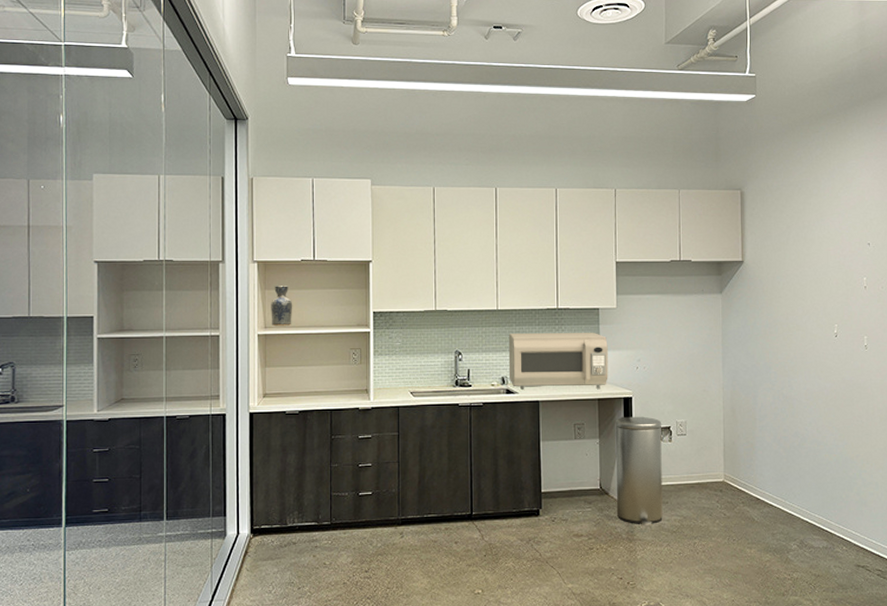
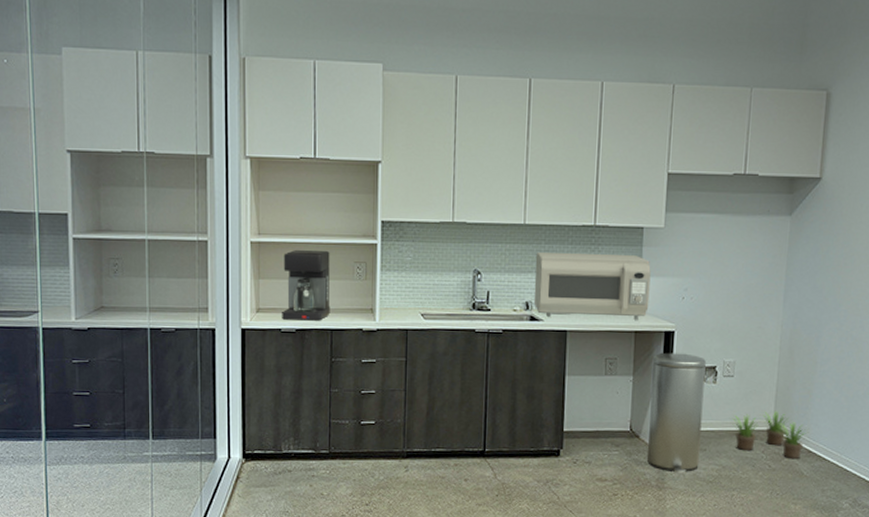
ceramic jug: present [271,286,293,327] -> none [265,186,290,234]
coffee maker: none [286,339,330,404] -> present [282,249,331,322]
plant: none [689,463,756,507] -> present [732,410,809,460]

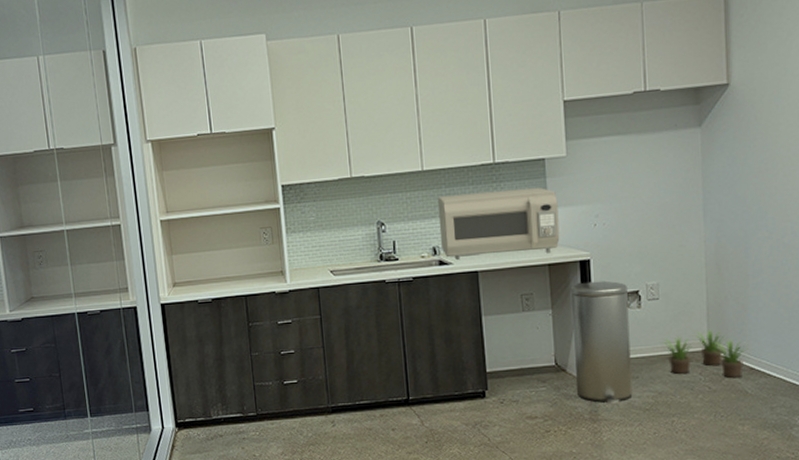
coffee maker: present [282,249,331,322] -> none [192,220,243,292]

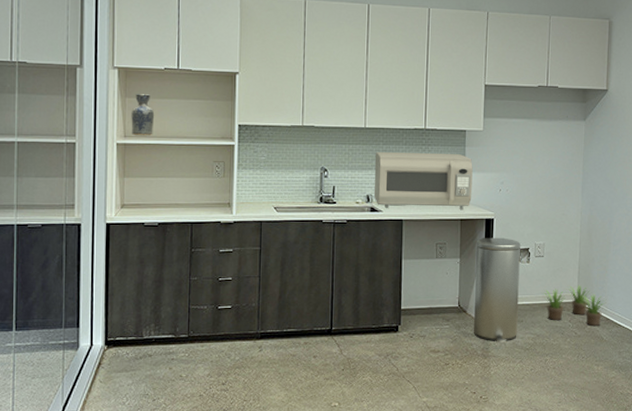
ceramic jug: none [170,164,195,211] -> present [131,94,155,136]

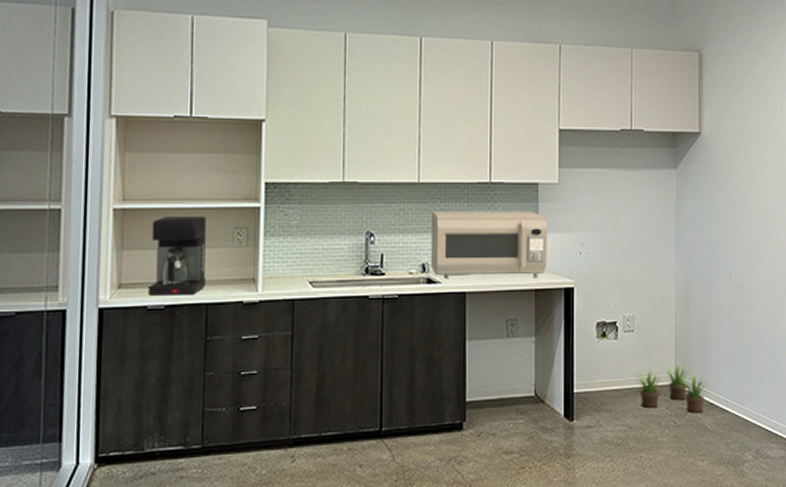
ceramic jug: present [131,94,155,136] -> none [131,147,162,199]
coffee maker: none [145,150,191,216] -> present [148,215,206,297]
pedal bin: present [473,237,520,342] -> none [553,310,606,438]

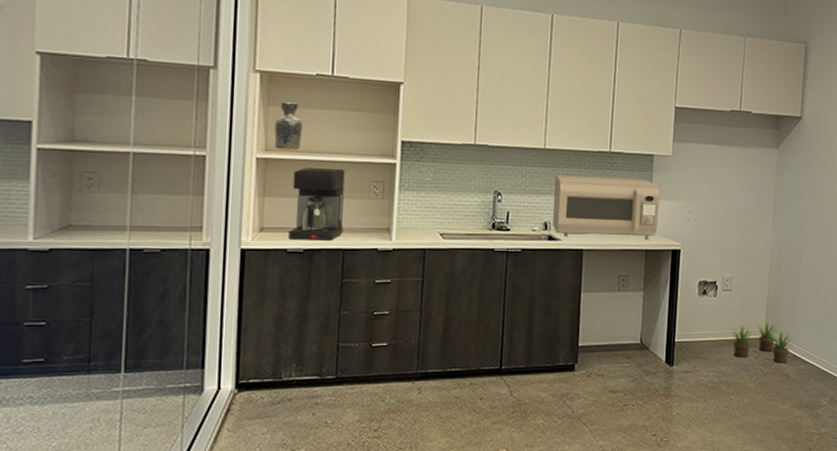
ceramic jug: none [131,147,162,199] -> present [274,102,303,151]

